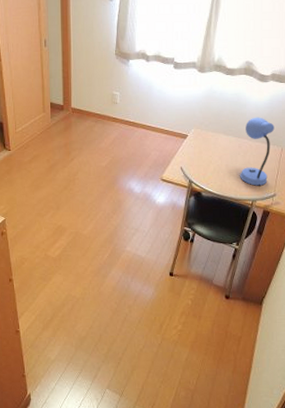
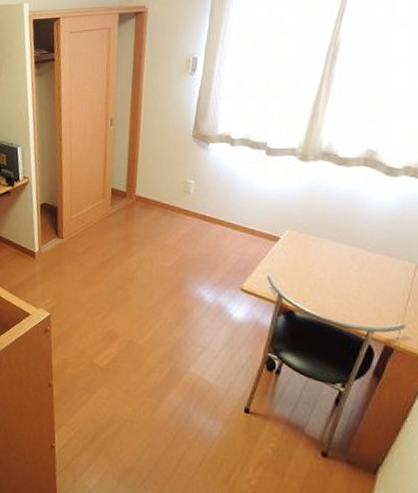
desk lamp: present [240,117,275,187] -> none [351,221,406,314]

